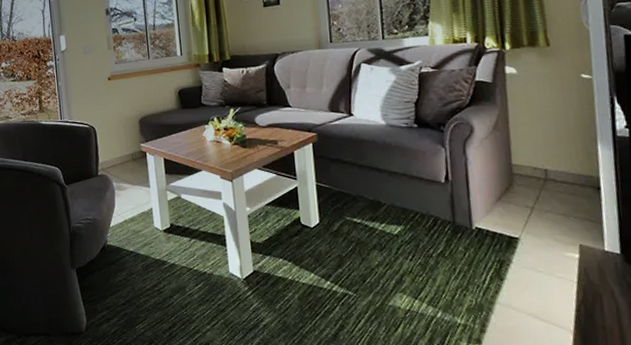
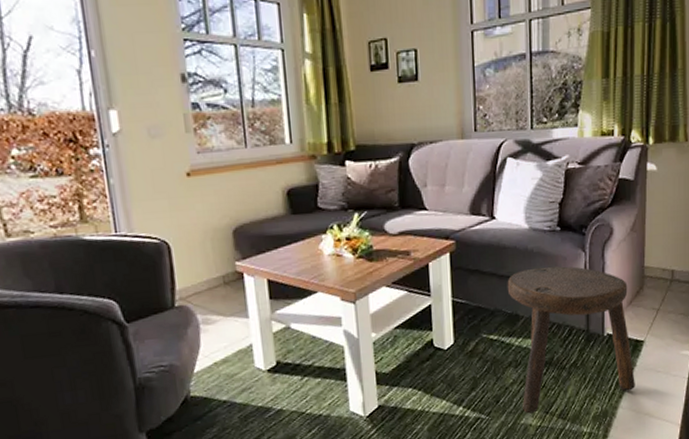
stool: none [367,159,513,297] -> present [507,266,635,414]

